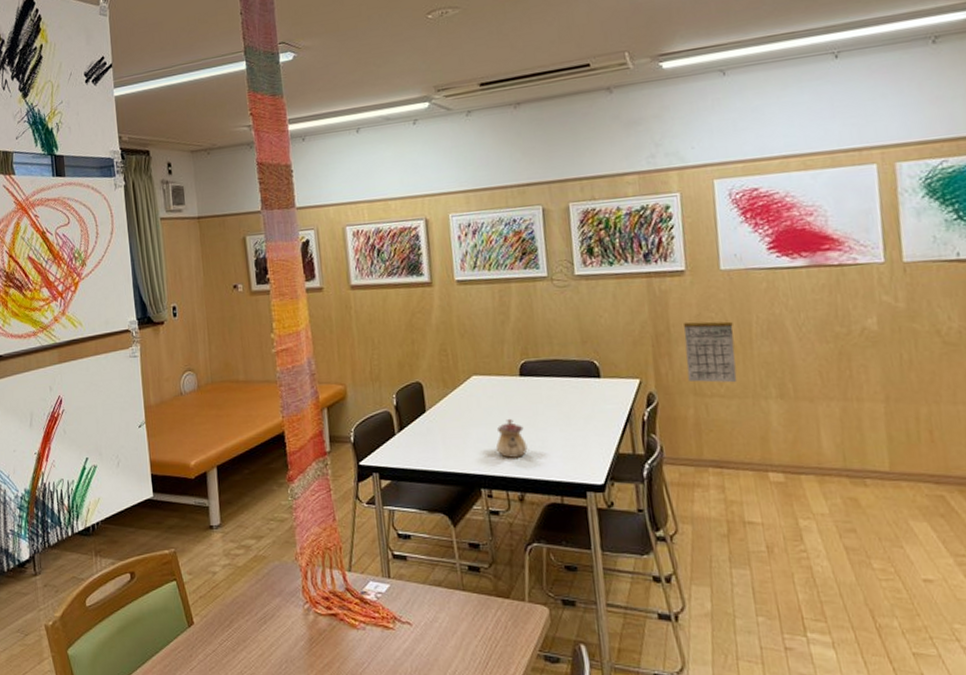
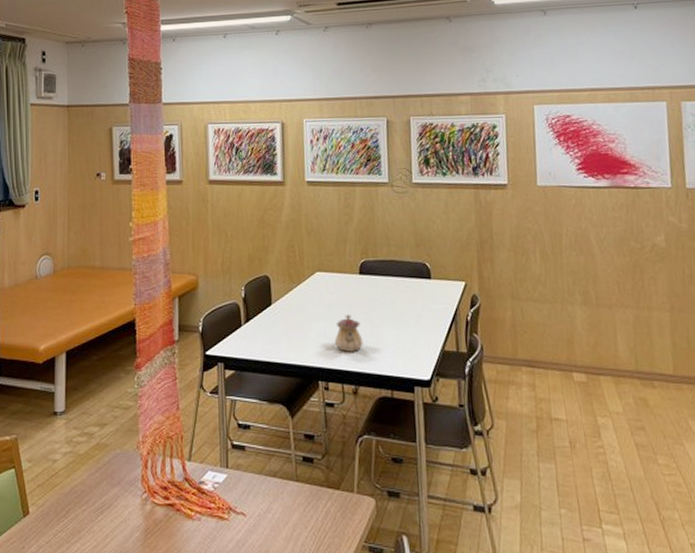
calendar: present [683,321,738,383] -> none [504,231,549,289]

